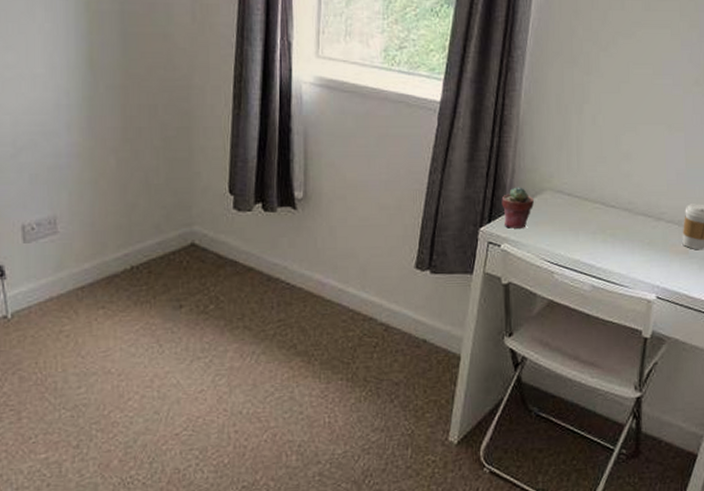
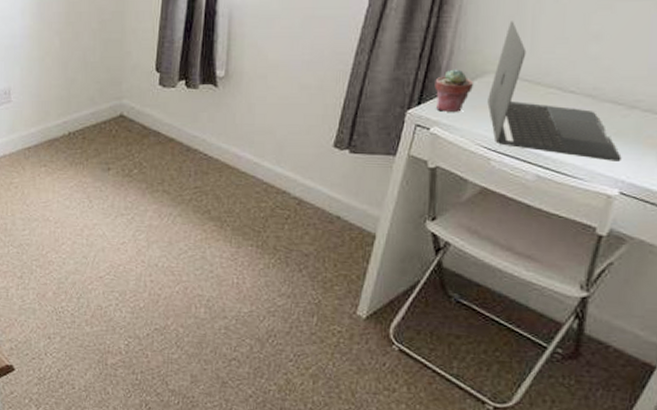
laptop: none [547,141,655,269] -> present [487,21,622,162]

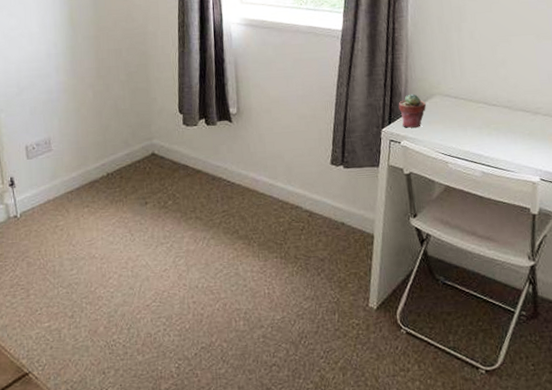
laptop: present [487,21,622,162] -> none [438,54,537,156]

